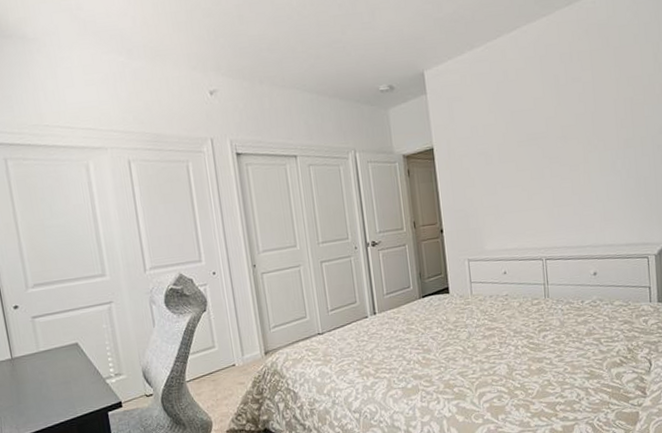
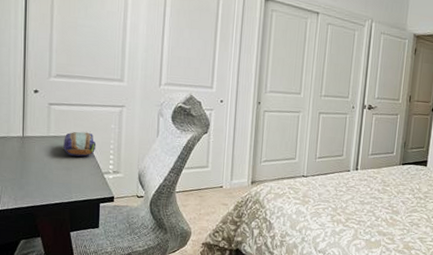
pencil case: none [55,338,92,368] -> present [63,131,97,157]

